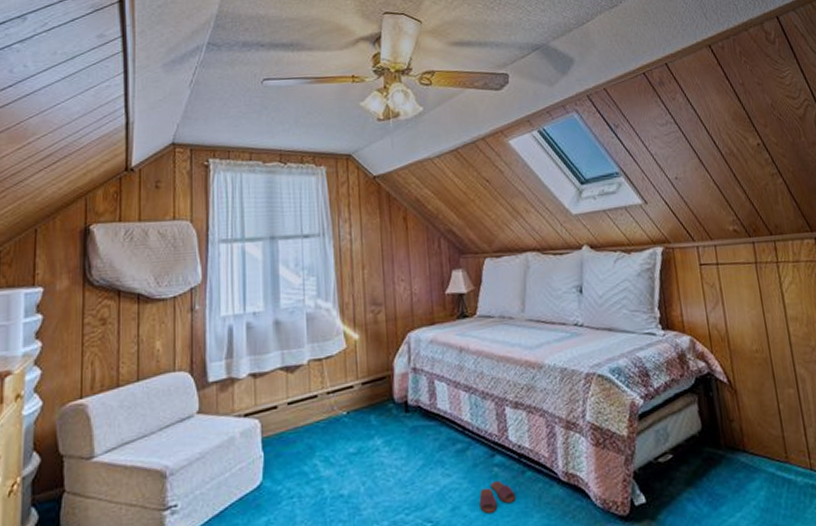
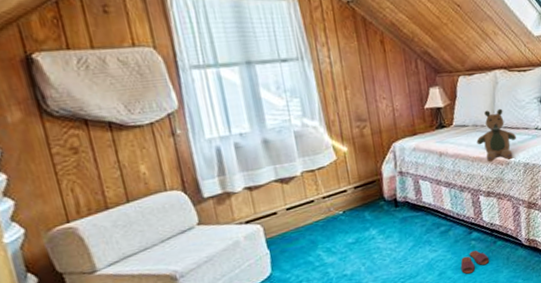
teddy bear: none [503,297,552,364] -> present [476,108,517,163]

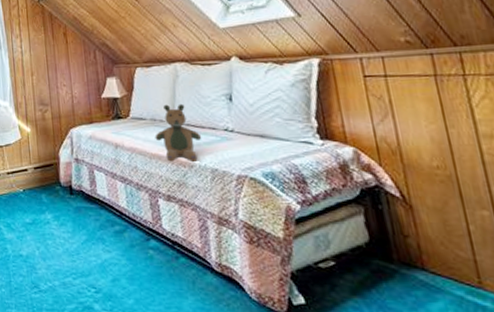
slippers: present [460,250,490,274] -> none [136,261,171,289]

